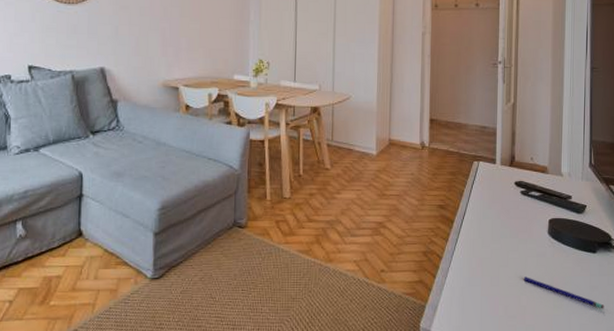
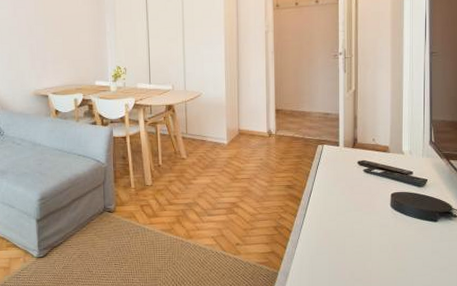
pen: present [523,277,605,309] -> none [368,245,446,271]

